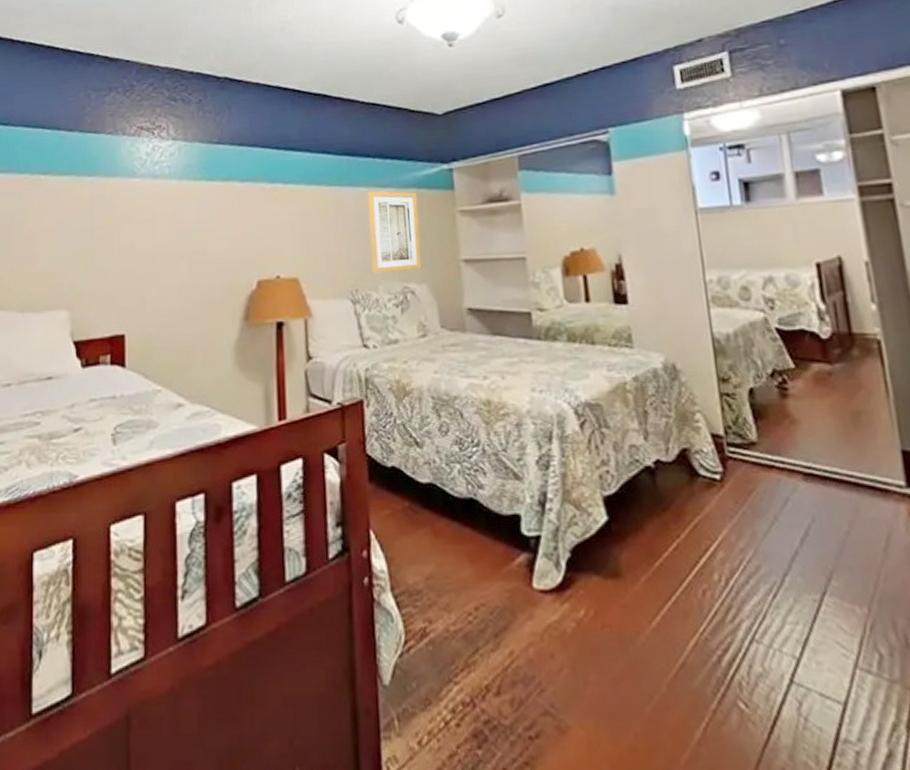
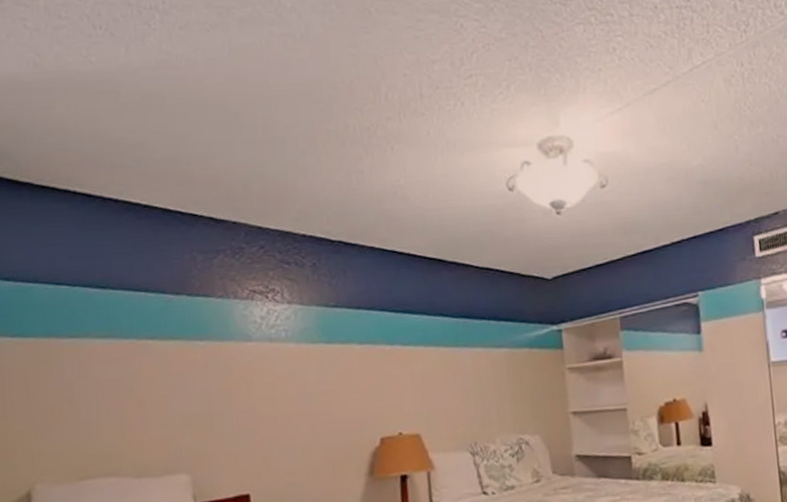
wall art: present [367,190,422,274] -> none [483,351,535,428]

